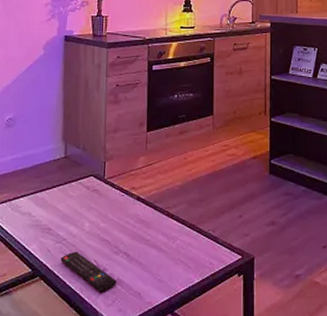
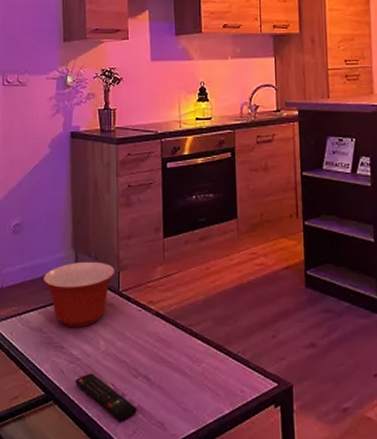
mixing bowl: none [34,152,102,211] -> present [43,261,116,328]

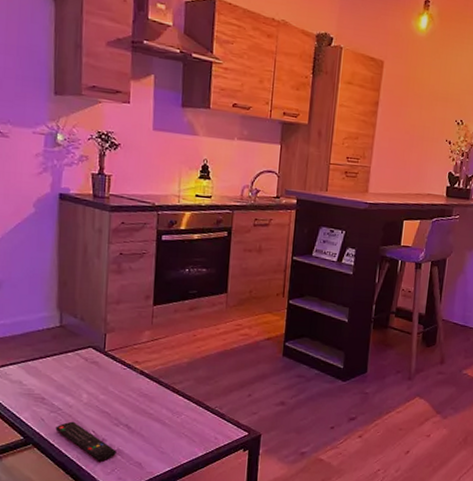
mixing bowl: present [43,261,116,328] -> none [24,322,102,382]

